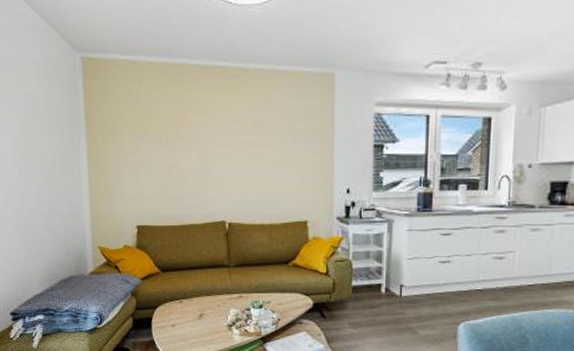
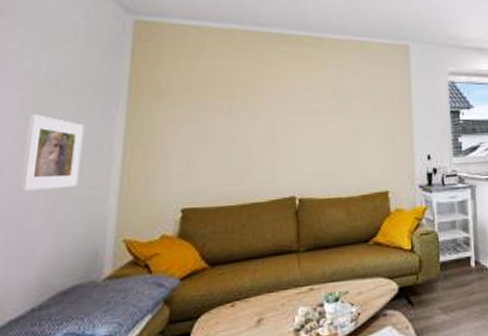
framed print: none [19,145,61,205] -> present [18,114,85,191]

